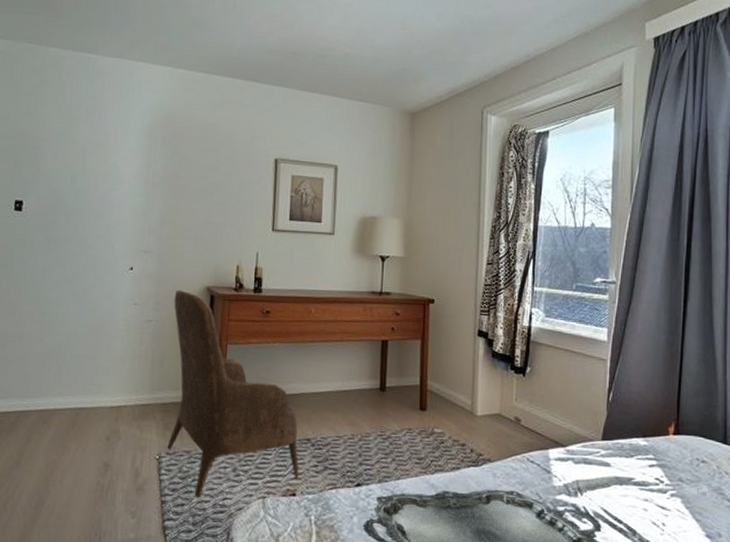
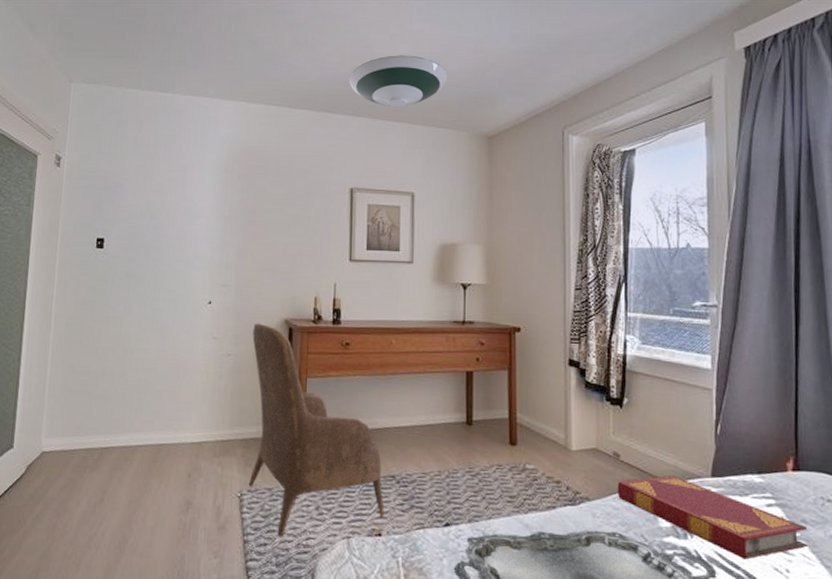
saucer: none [276,27,375,80] -> present [349,55,448,107]
hardback book: none [516,438,683,515] -> present [617,474,809,560]

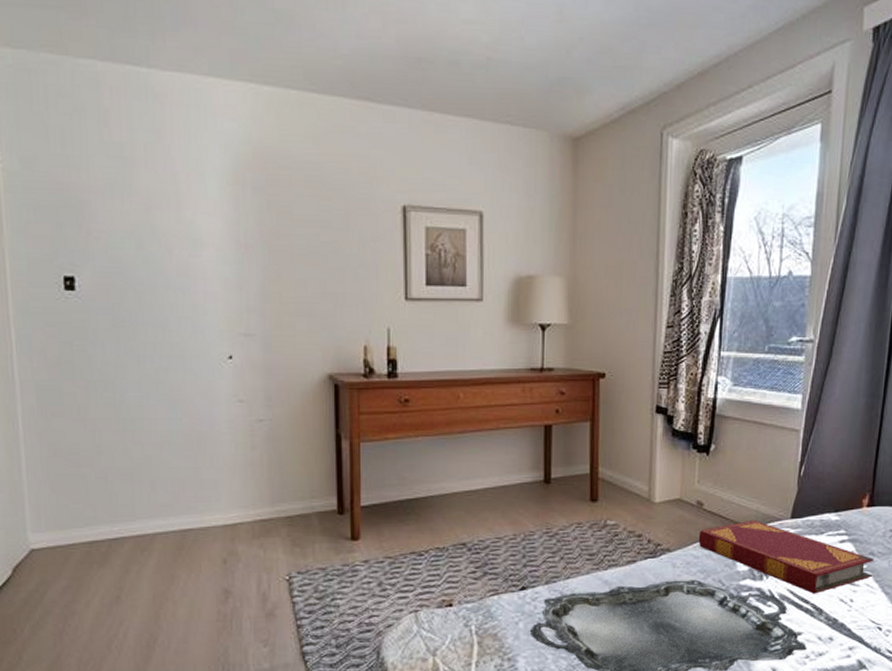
armchair: present [248,323,384,537] -> none [289,380,455,618]
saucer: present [349,55,448,107] -> none [395,20,524,96]

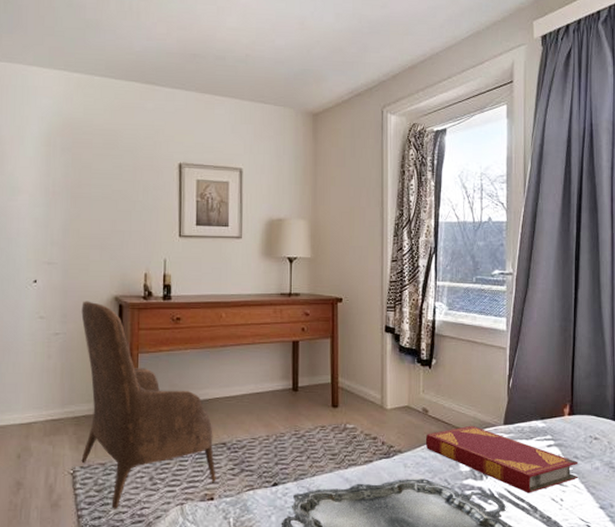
armchair: none [289,380,455,618] -> present [81,301,216,509]

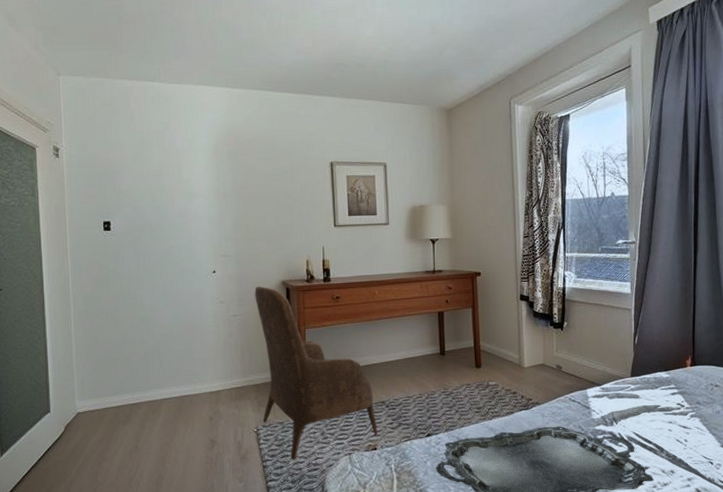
hardback book: present [425,425,579,493] -> none [560,378,701,436]

